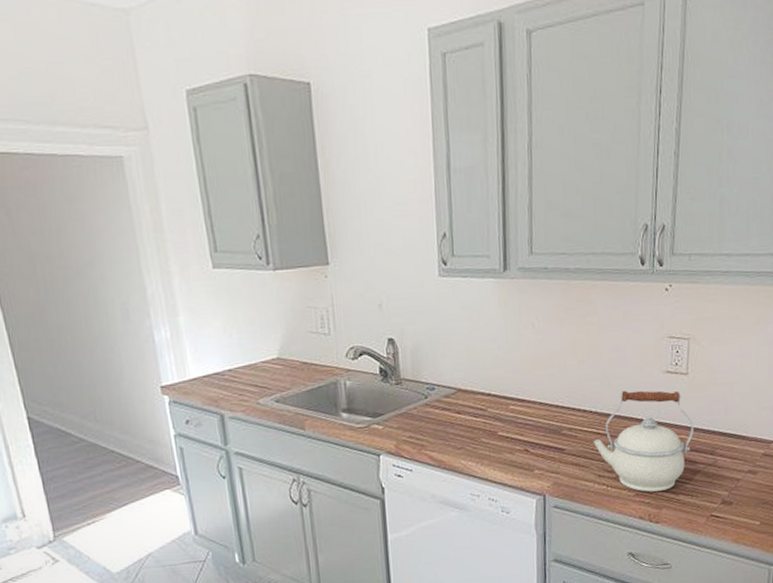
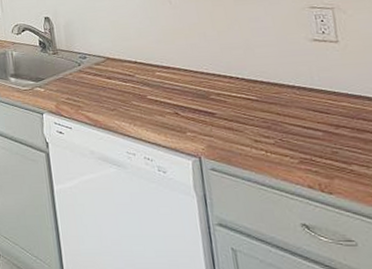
kettle: present [593,390,693,492] -> none [244,58,357,160]

